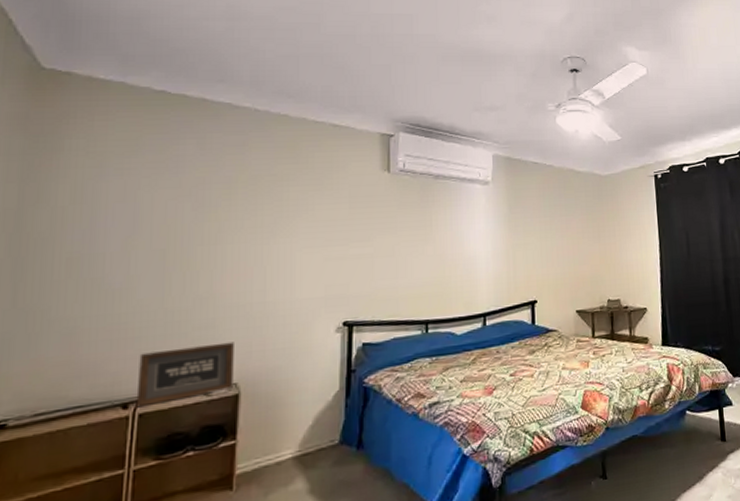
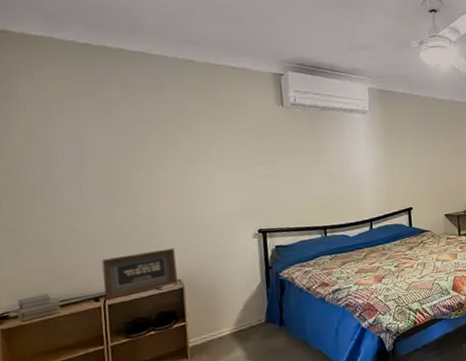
books: none [18,396,78,434] -> present [17,293,61,322]

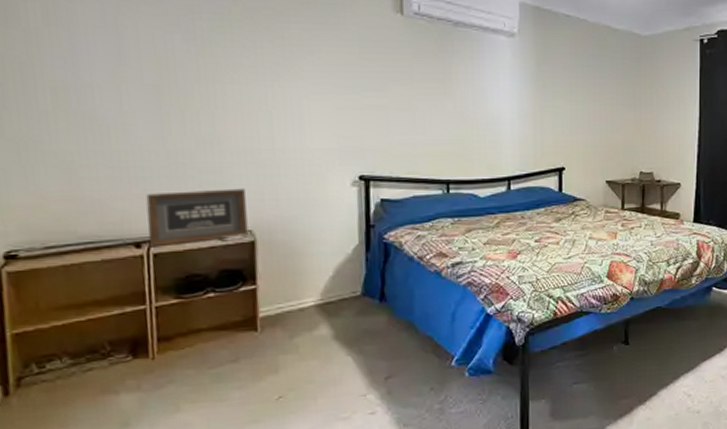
books: present [17,293,61,322] -> none [29,231,90,265]

